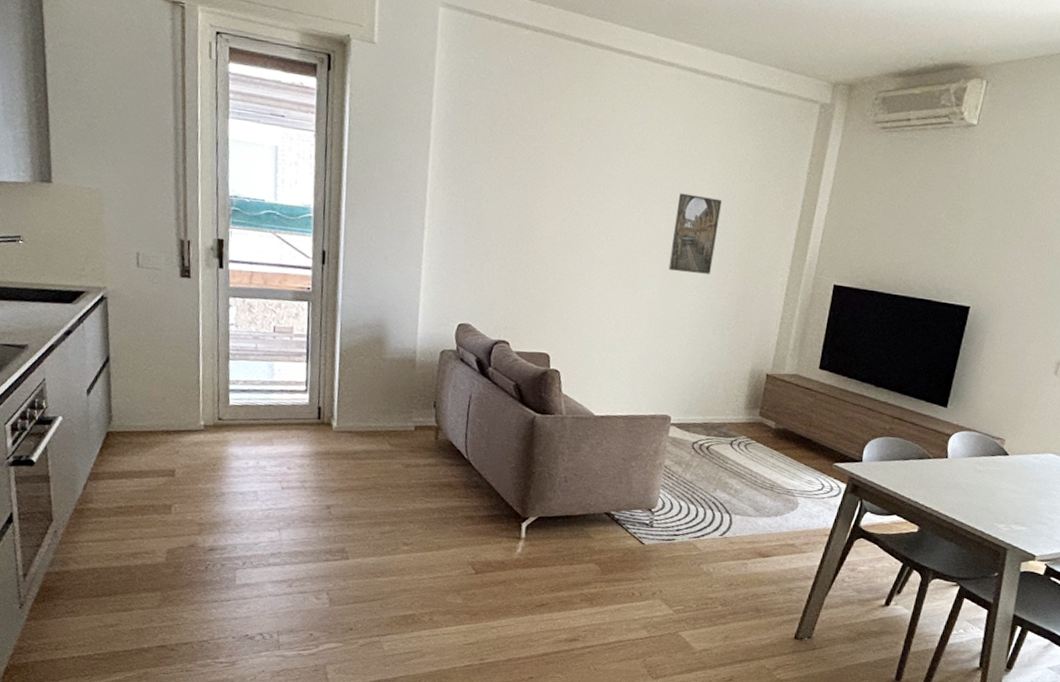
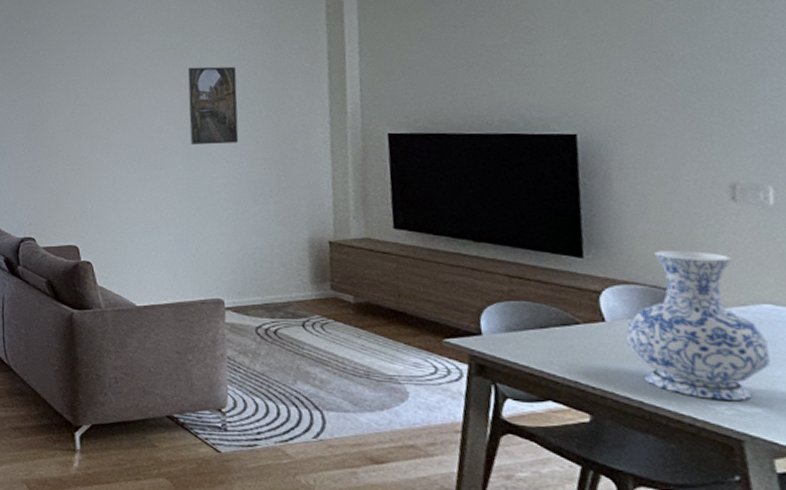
vase: none [956,407,1043,521] -> present [626,249,771,400]

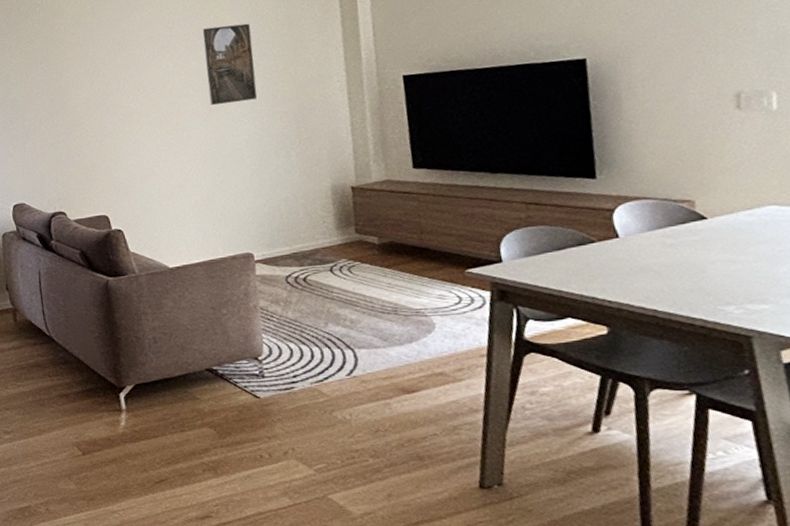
vase: present [626,249,771,400] -> none [639,161,776,301]

